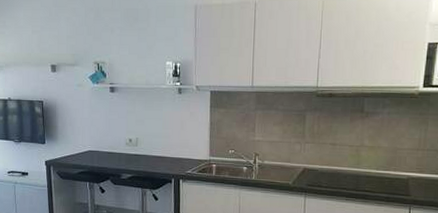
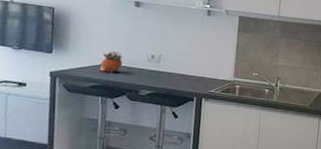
succulent planter: none [85,137,105,159] -> present [100,51,123,73]

